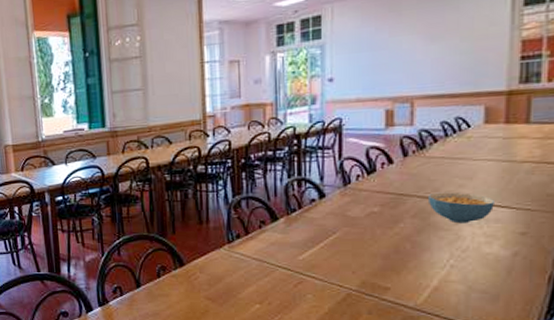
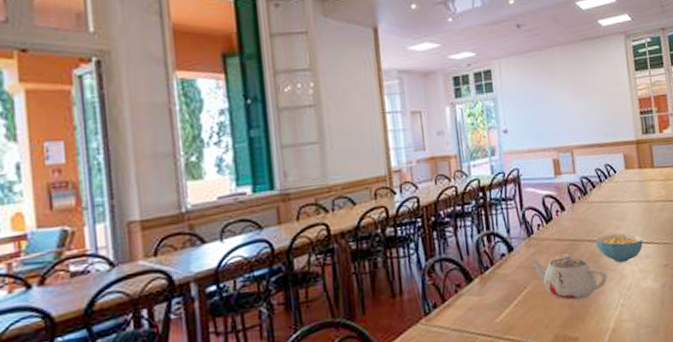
teapot: none [343,207,437,253] -> present [530,253,608,301]

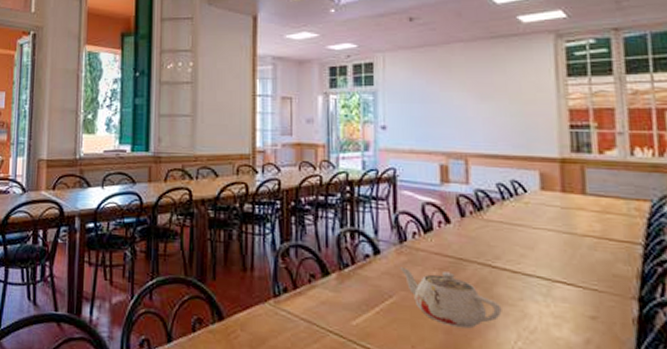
cereal bowl: present [596,233,643,263] -> none [490,260,560,300]

